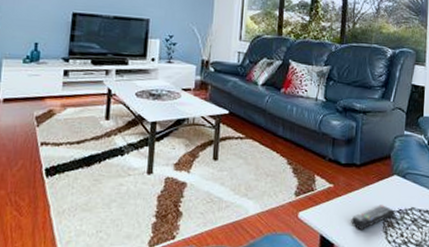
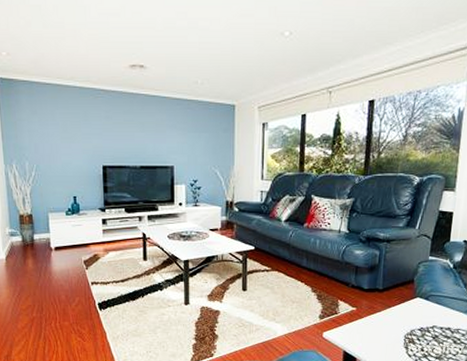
remote control: present [351,205,396,231] -> none [373,324,418,347]

